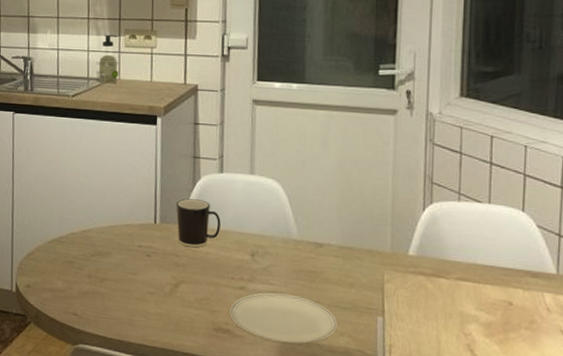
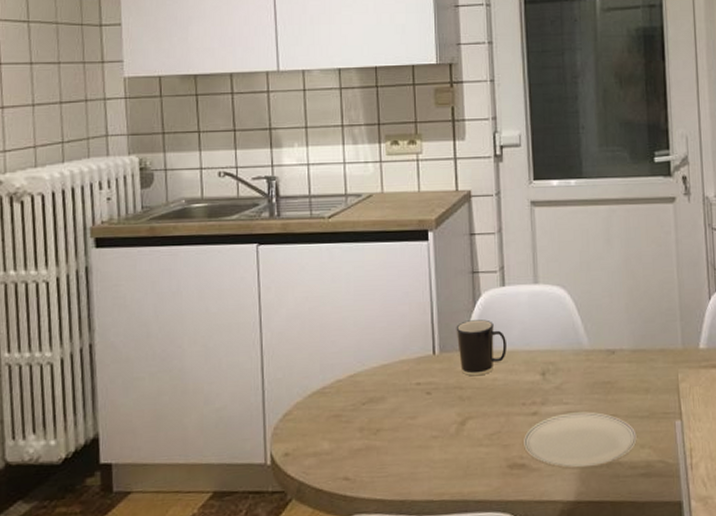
soap dispenser: present [96,34,120,85] -> none [354,142,382,200]

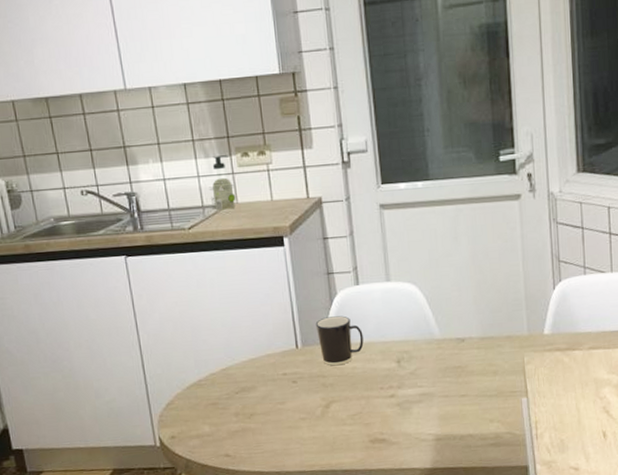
soap dispenser: none [354,142,382,200] -> present [209,155,236,211]
plate: present [524,412,637,469] -> none [383,393,486,442]

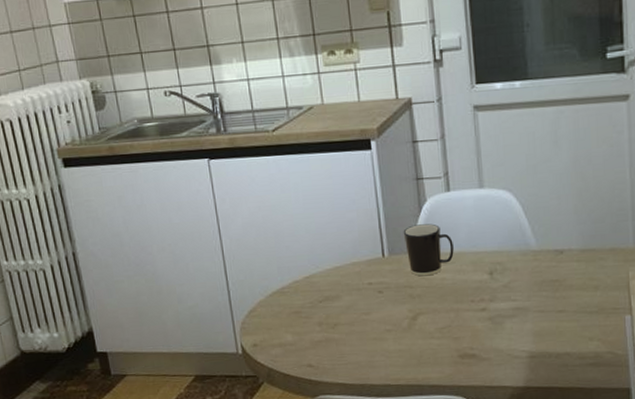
soap dispenser: present [209,155,236,211] -> none [294,53,322,112]

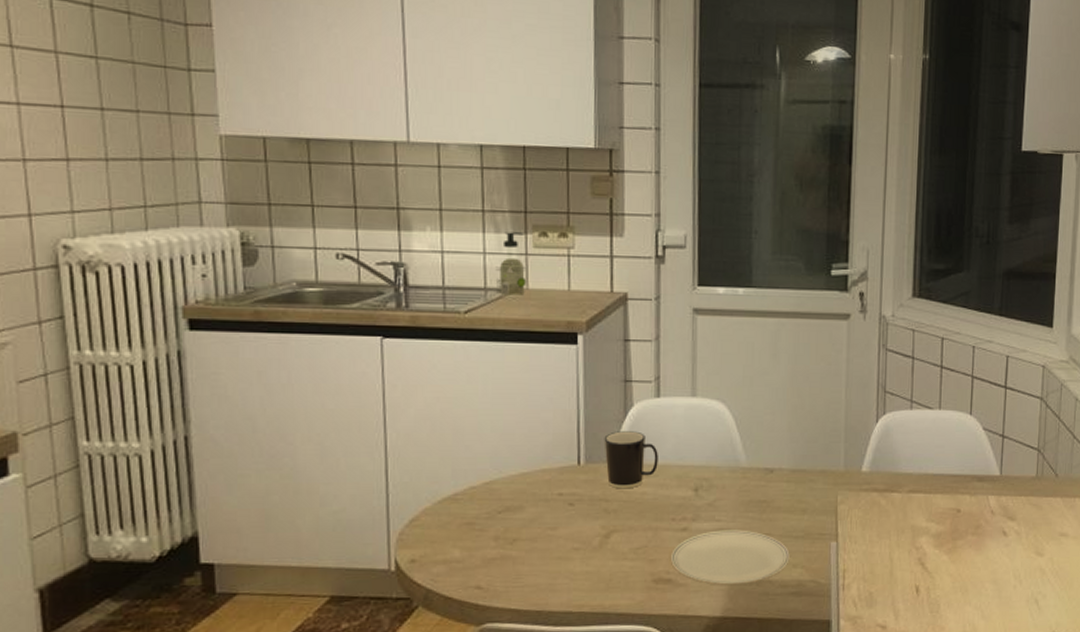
soap dispenser: none [294,53,322,112] -> present [495,232,527,296]
plate: none [473,307,586,359] -> present [671,530,790,586]

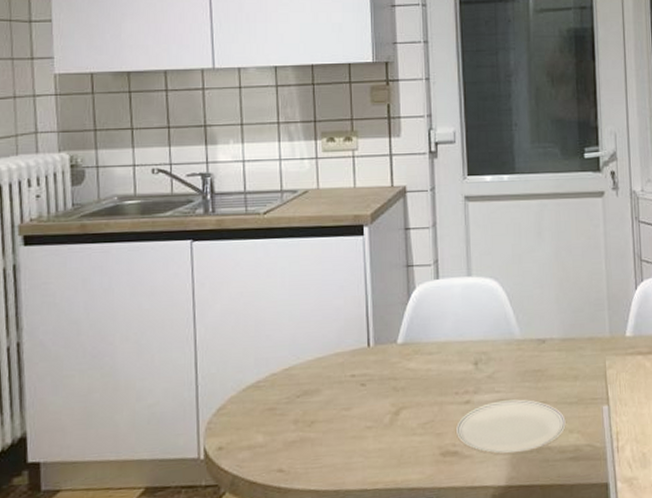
soap dispenser: present [495,232,527,296] -> none [290,139,317,196]
mug: present [604,431,658,489] -> none [390,312,440,368]

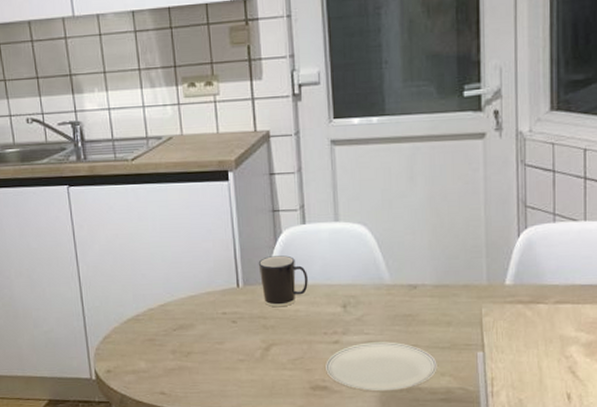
mug: none [390,312,440,368] -> present [258,255,308,308]

